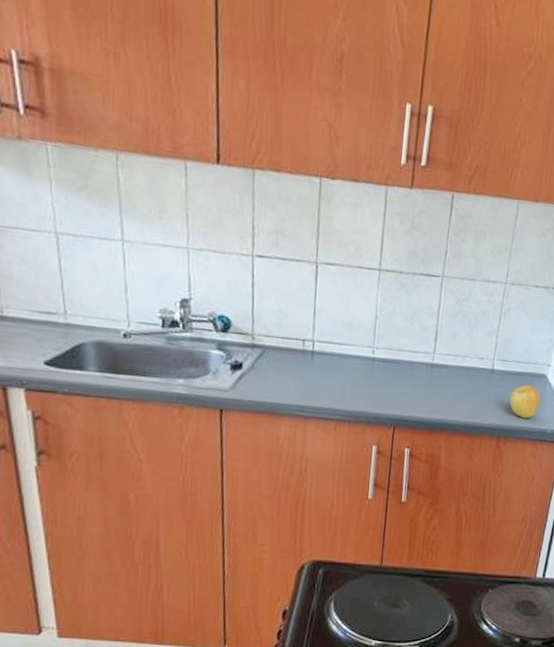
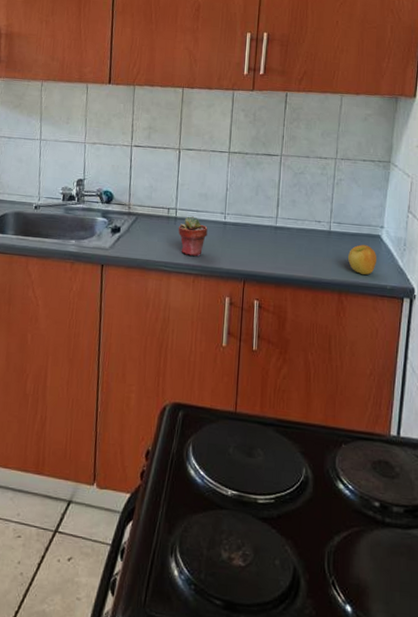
potted succulent: none [316,350,352,399] -> present [178,216,208,256]

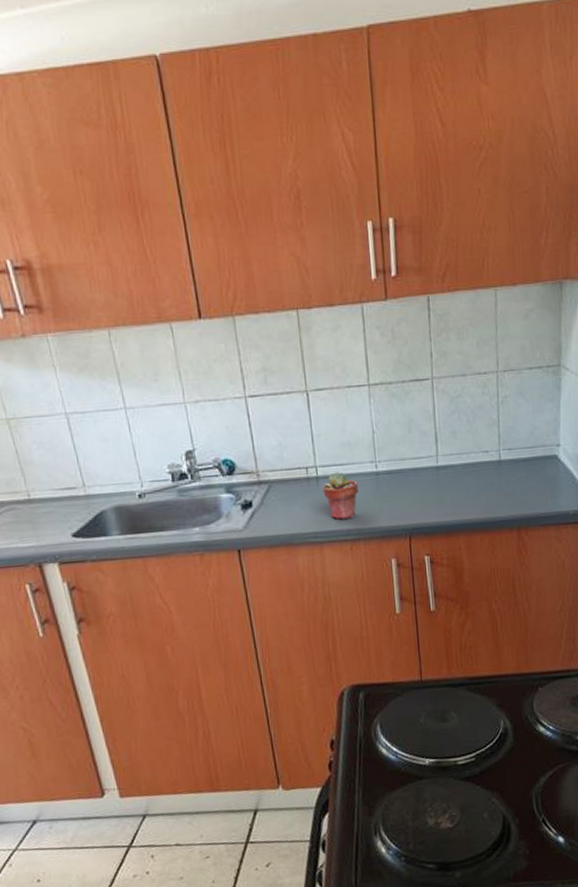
apple: present [348,244,376,275] -> none [524,469,556,504]

